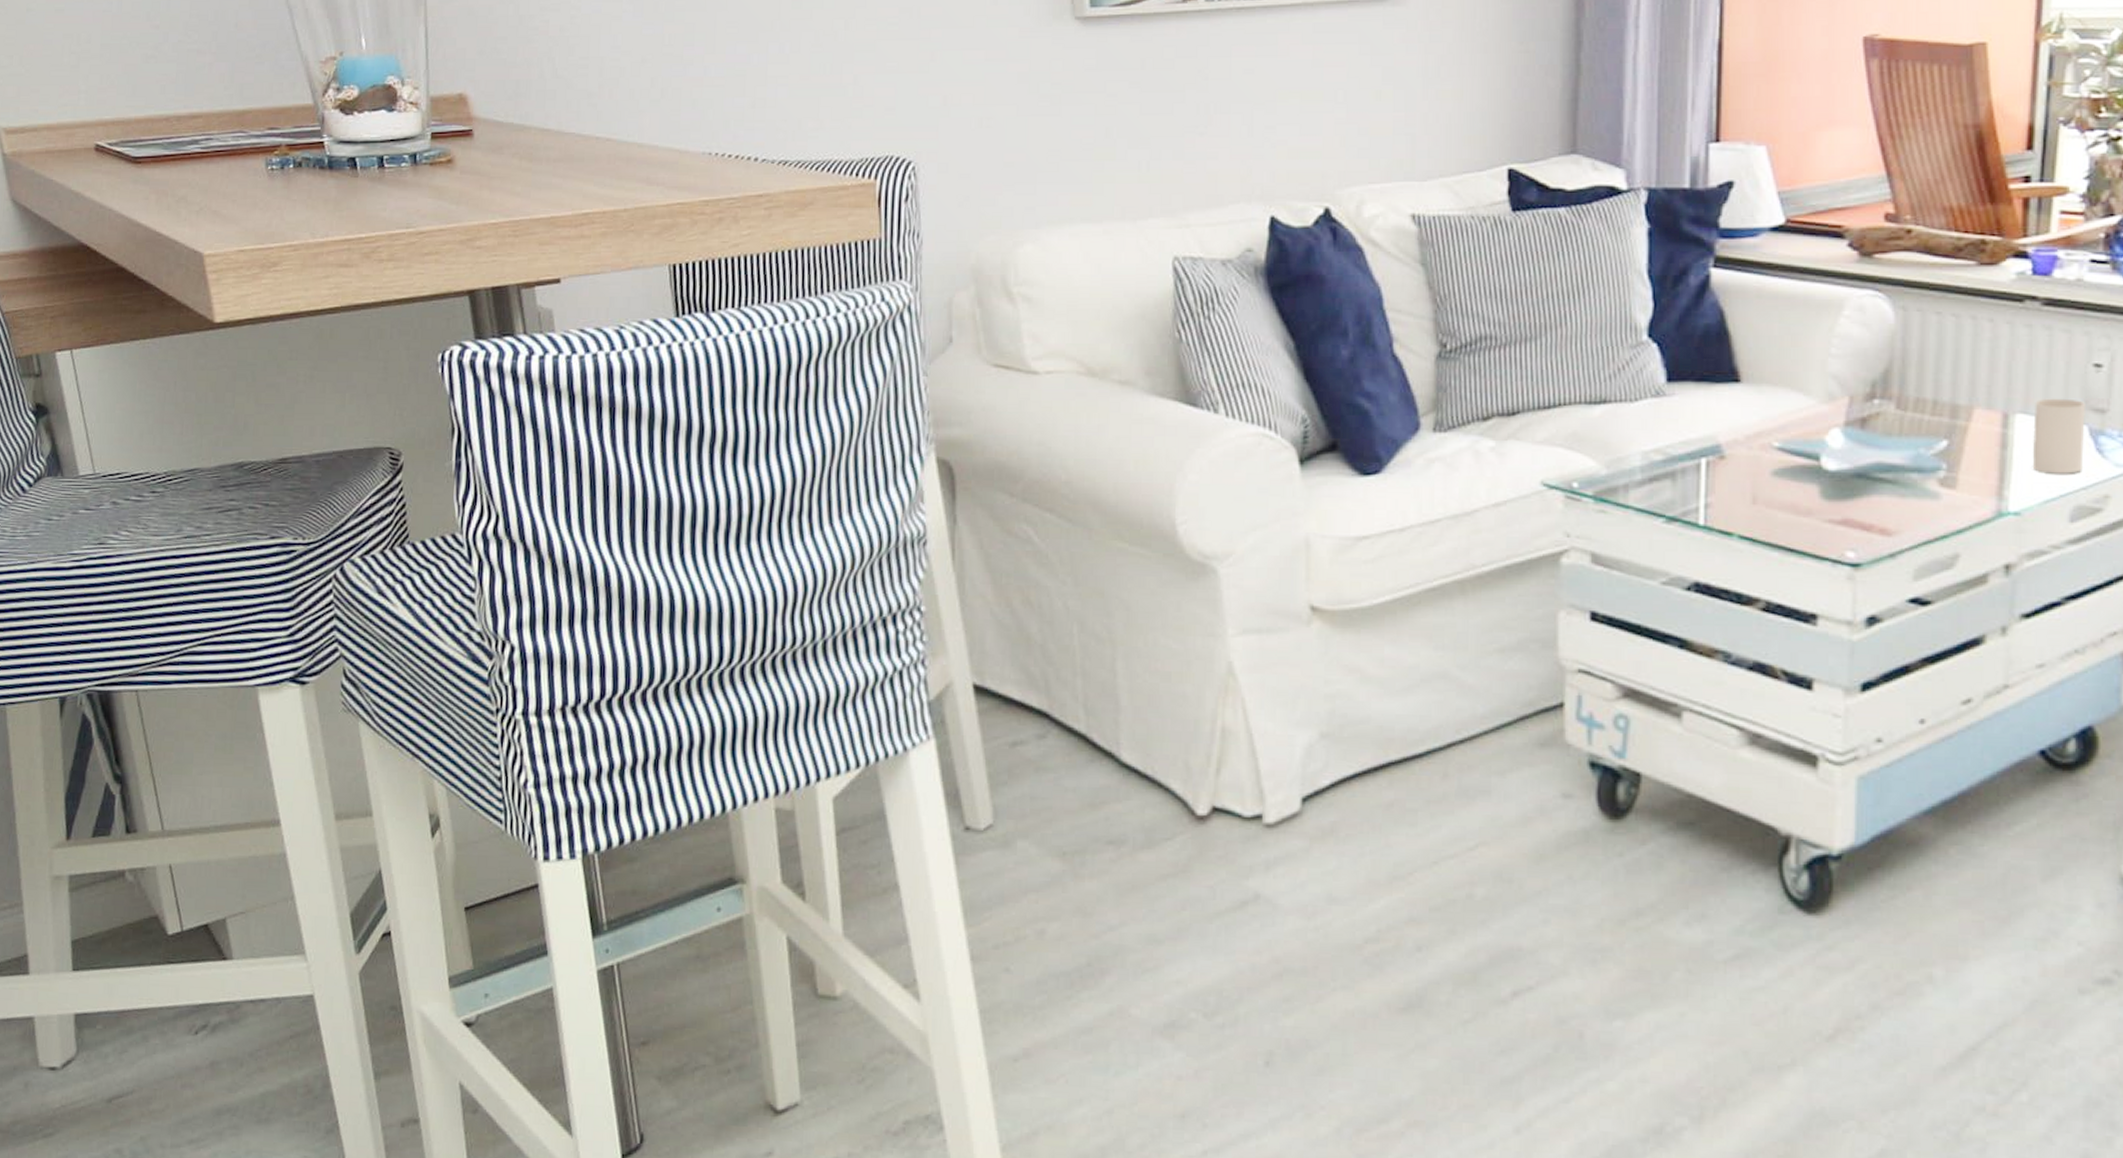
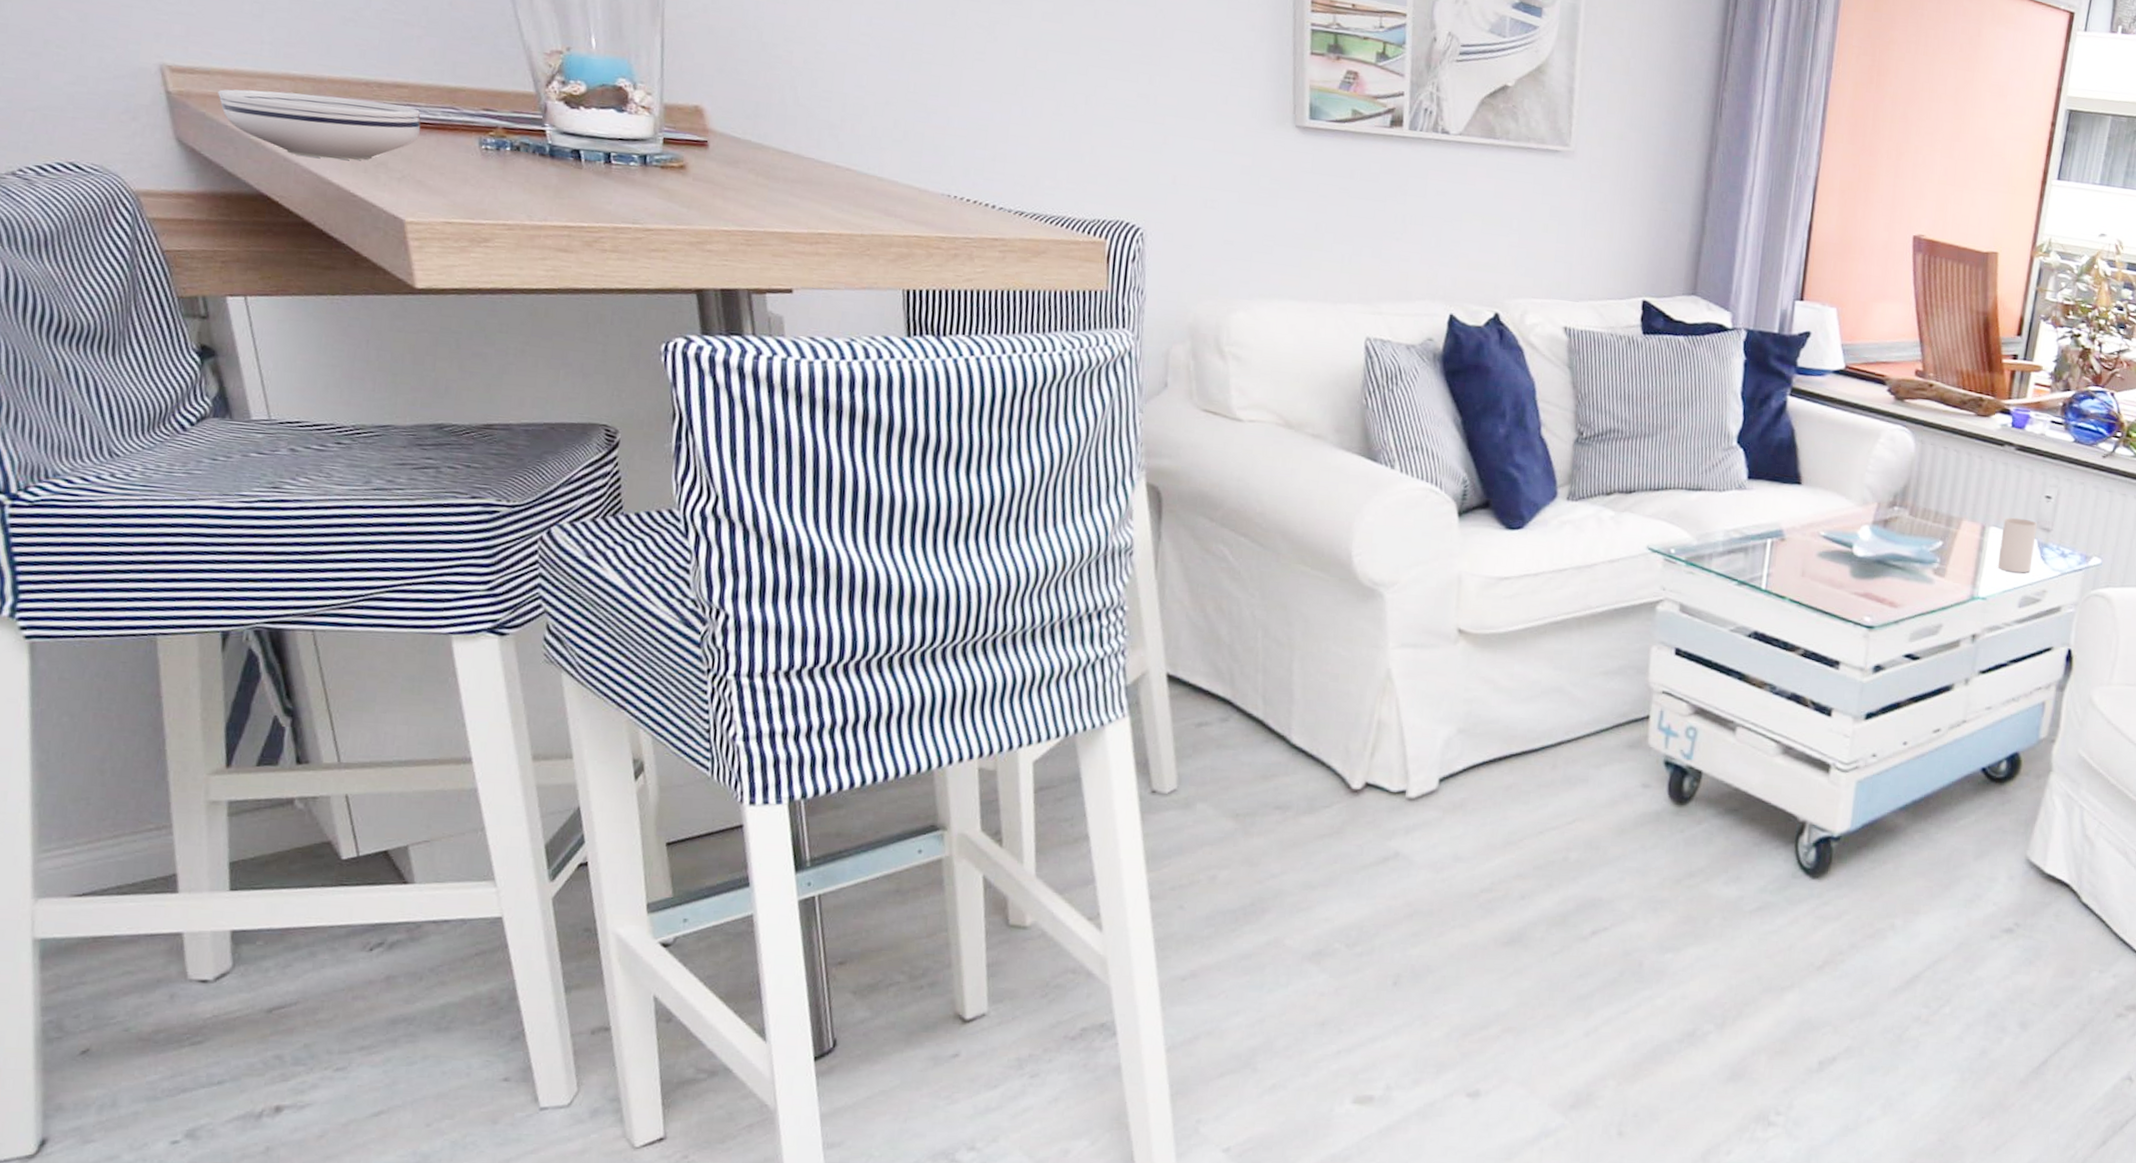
bowl: none [43,136,215,200] -> present [217,89,421,161]

